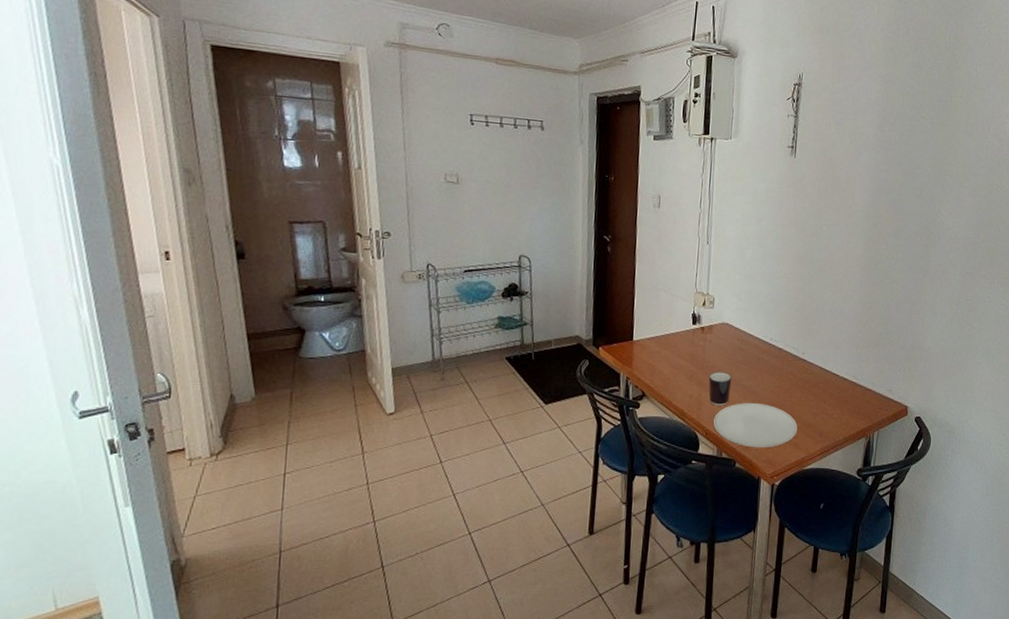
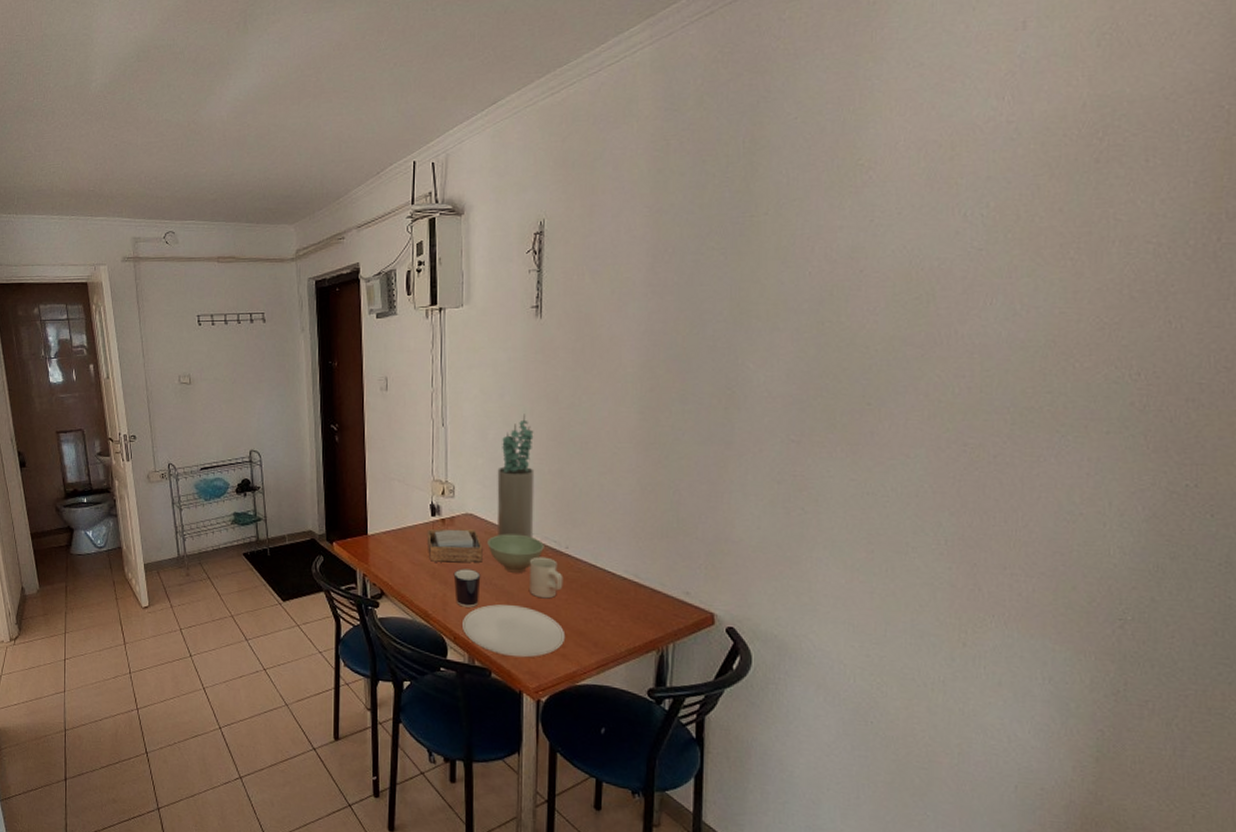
napkin holder: none [687,336,735,367] -> present [426,528,483,563]
bowl: none [739,341,786,375] -> present [487,534,544,573]
vase: none [748,238,783,345] -> present [497,414,535,538]
cup: none [771,361,799,397] -> present [528,556,563,599]

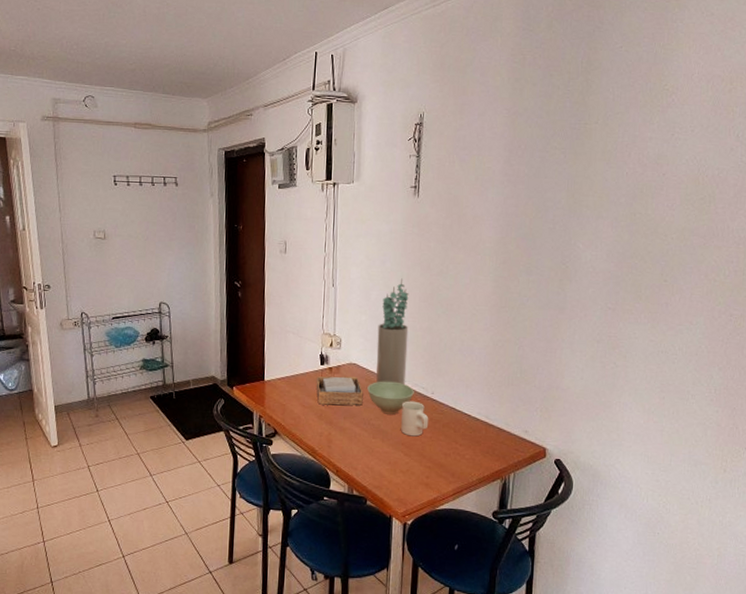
mug: present [453,569,481,608] -> none [337,411,361,445]
plate: present [463,604,566,658] -> none [344,442,429,487]

